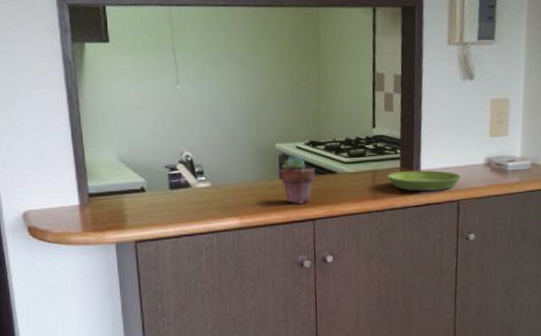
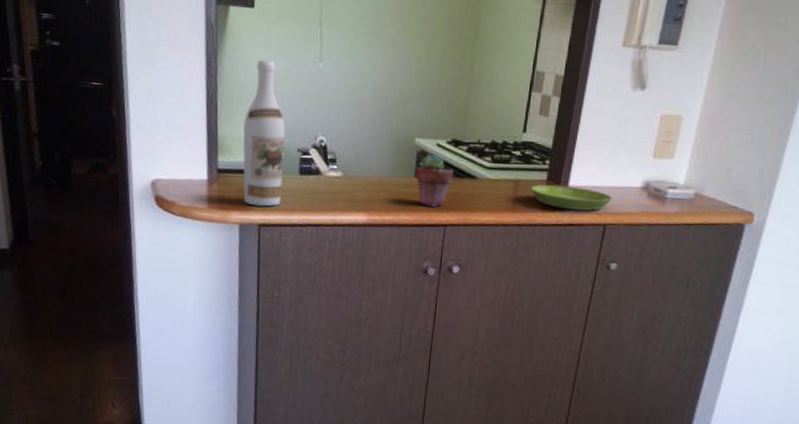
wine bottle: none [110,88,154,224] -> present [243,59,286,207]

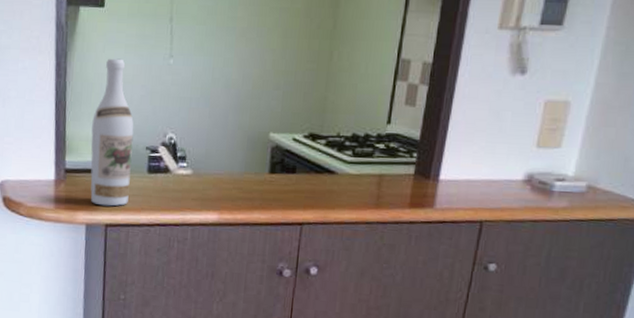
potted succulent: present [415,153,454,207] -> none [269,148,311,205]
saucer: present [531,184,613,211] -> none [397,179,490,207]

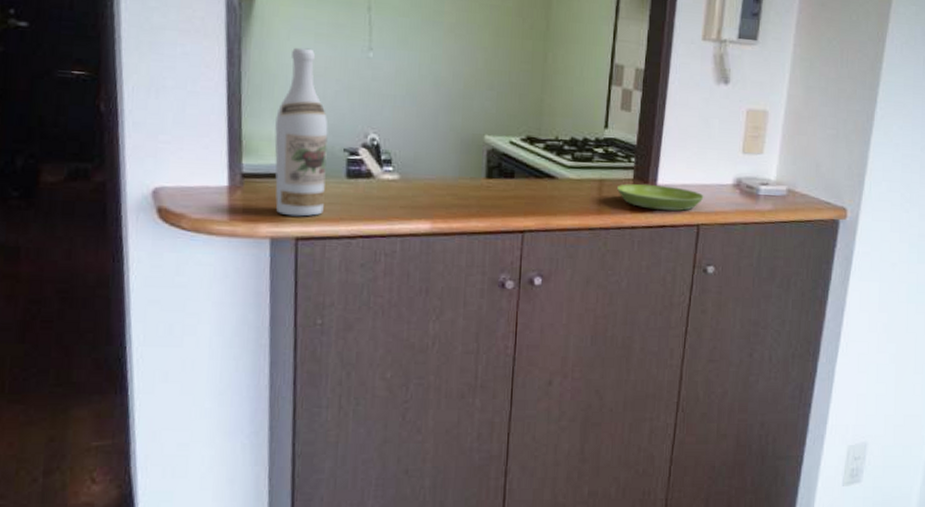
saucer: none [397,179,490,207] -> present [617,183,704,211]

